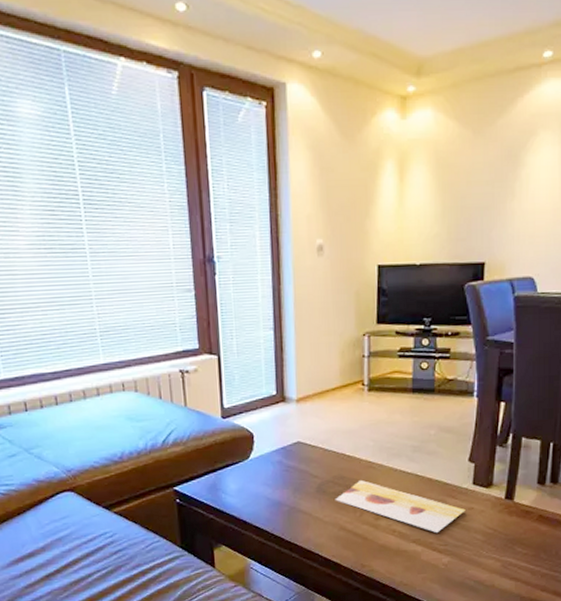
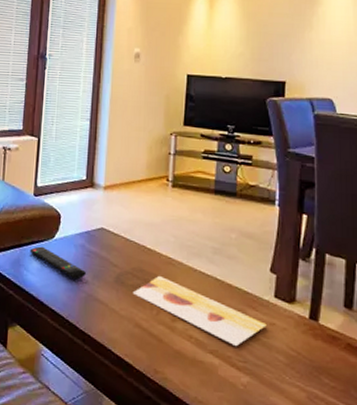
remote control: none [225,468,286,496] -> present [29,246,86,280]

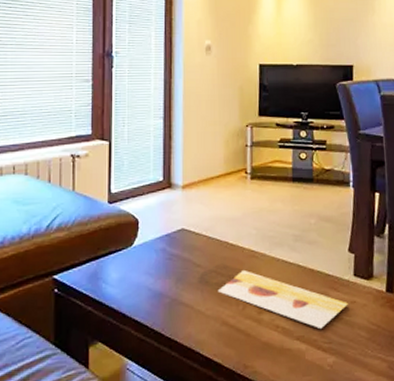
remote control: present [29,246,86,280] -> none [107,256,168,286]

